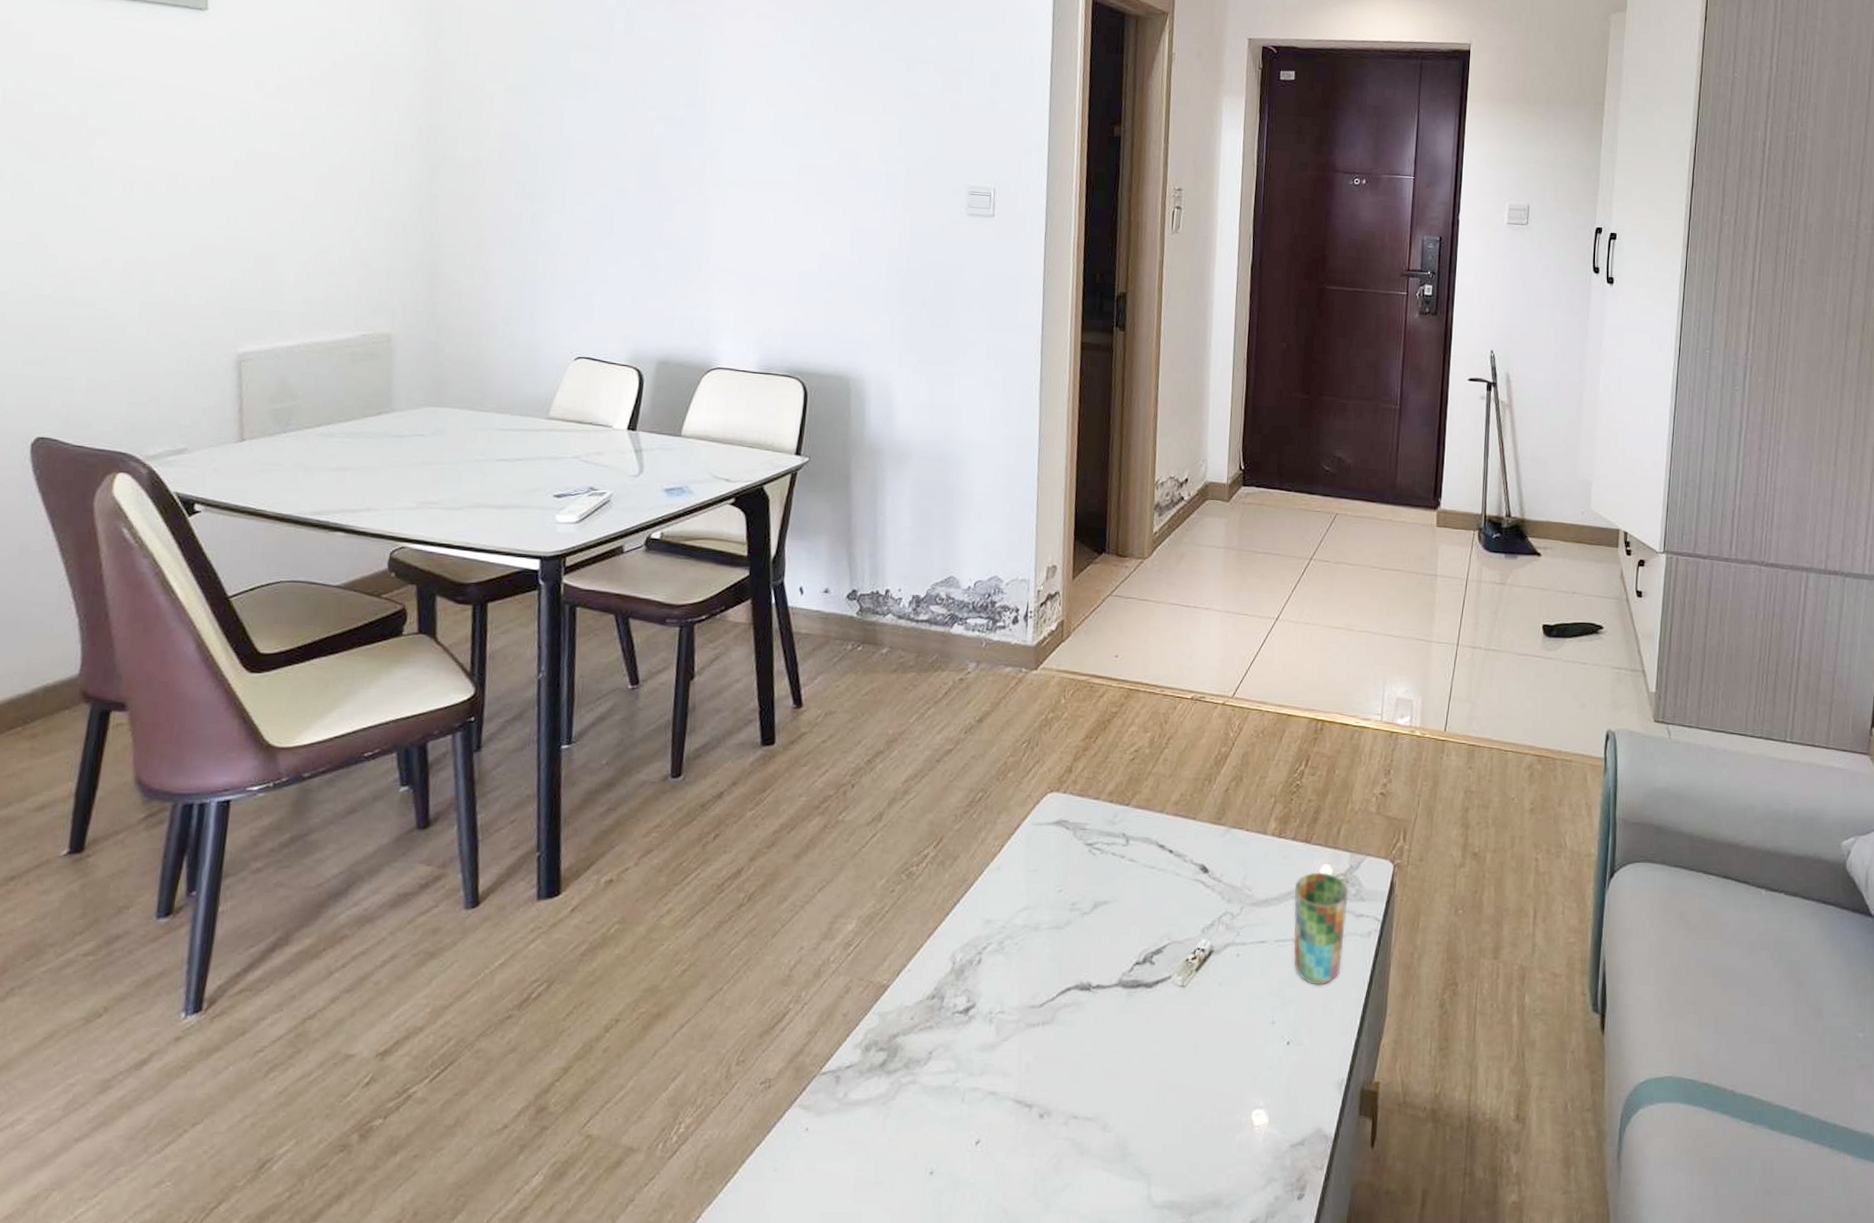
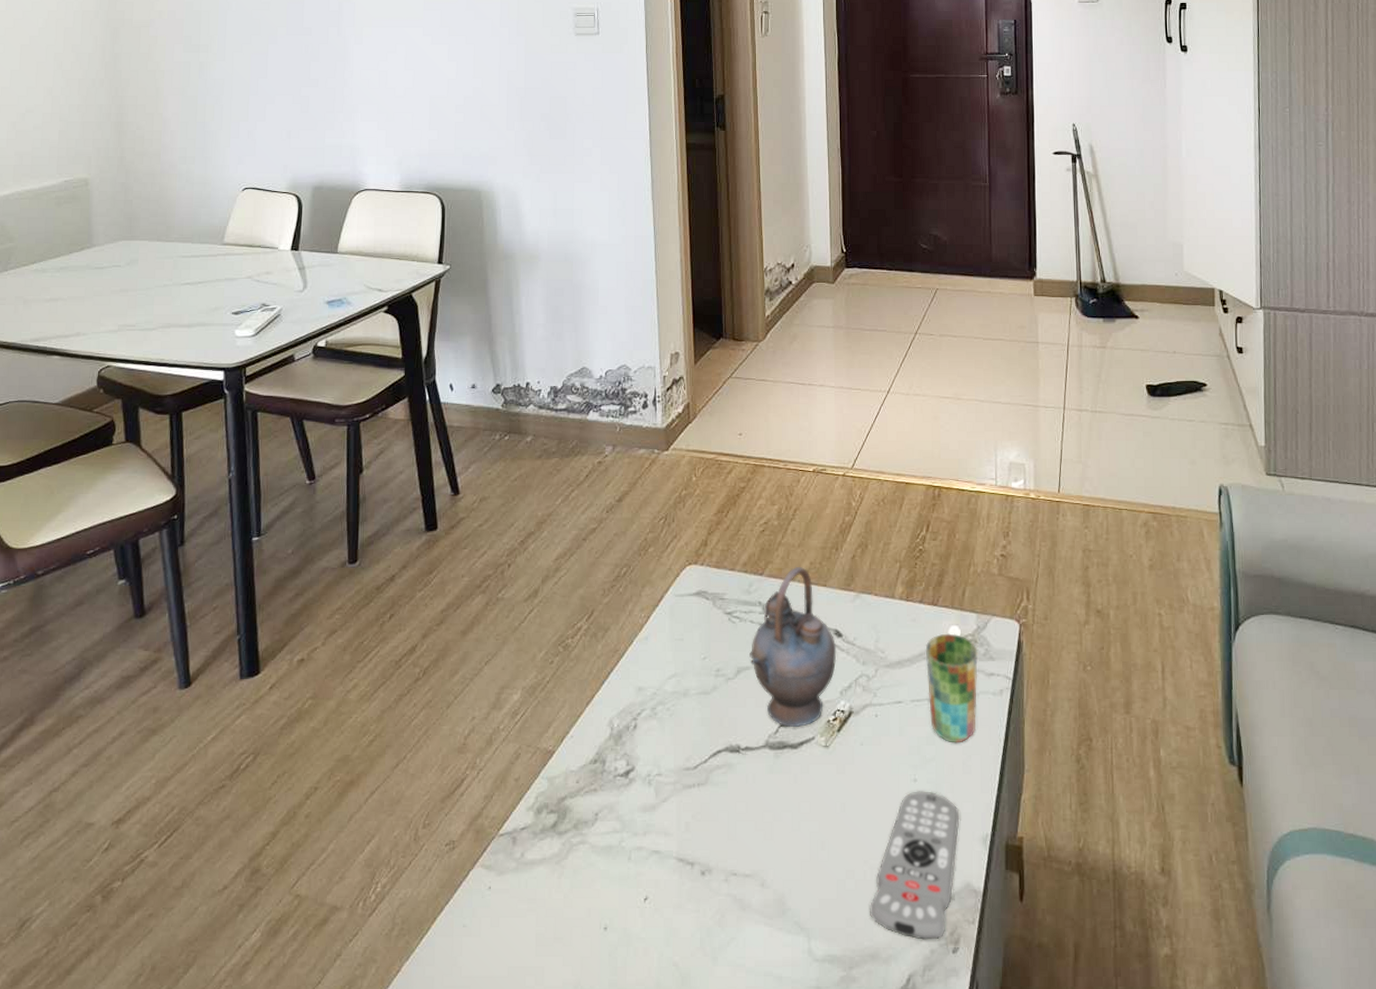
teapot: none [1108,797,1202,965] -> present [750,566,837,727]
remote control: none [1215,1034,1316,1186] -> present [870,791,959,940]

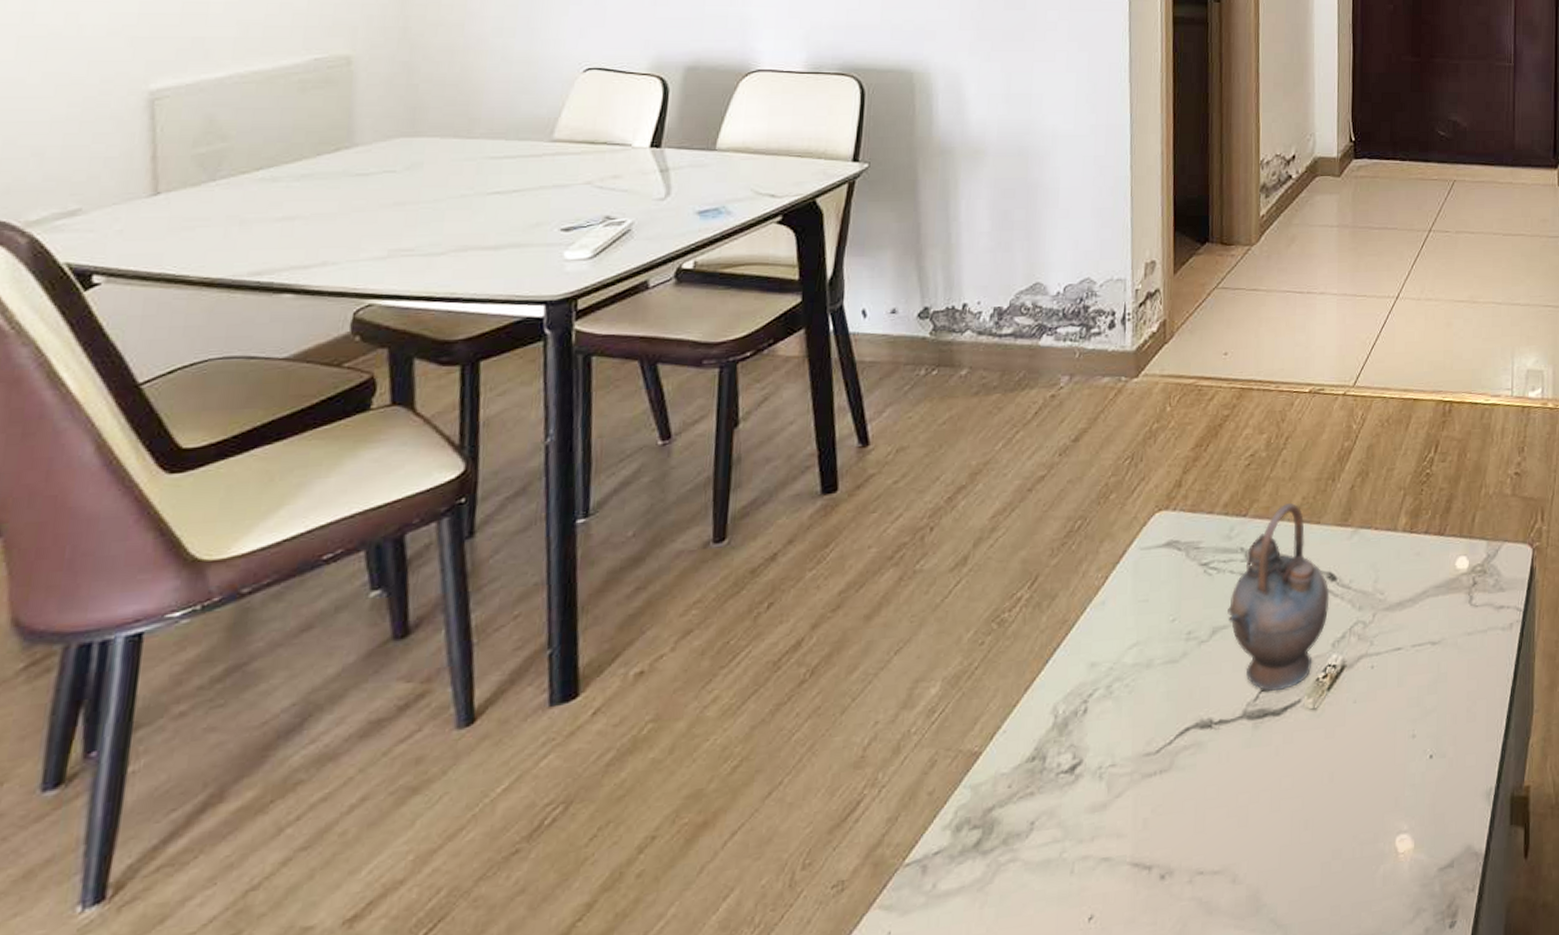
remote control: present [870,791,959,940] -> none [1358,746,1461,918]
cup: present [925,633,978,743] -> none [1429,565,1487,689]

